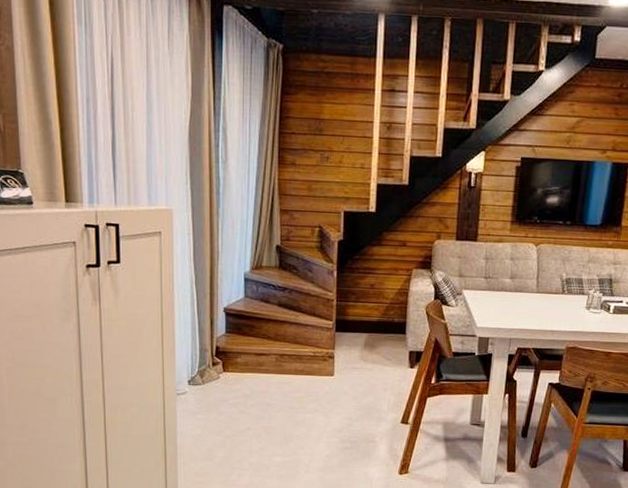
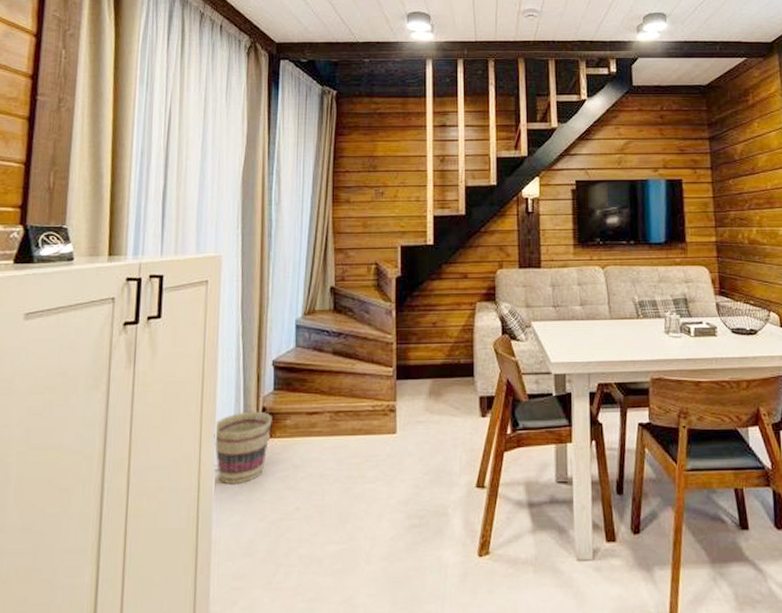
basket: none [174,349,225,406] -> present [214,411,272,485]

